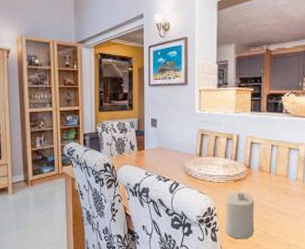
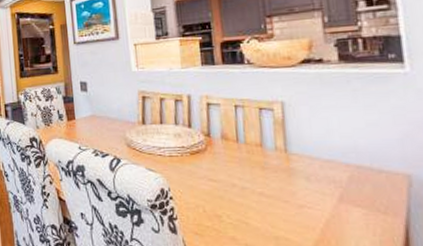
candle: present [225,193,255,239] -> none [182,168,227,231]

